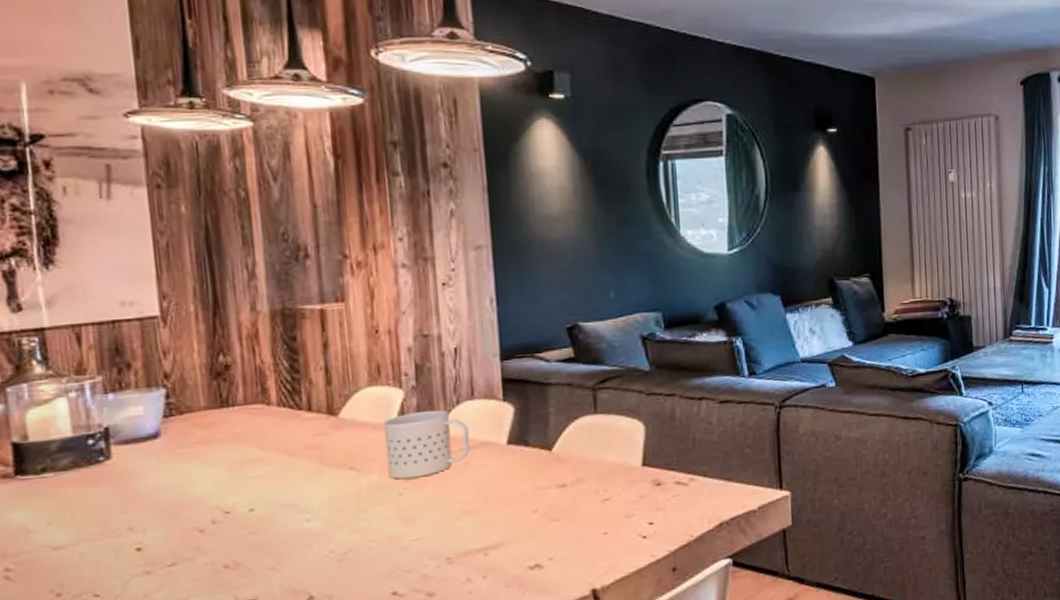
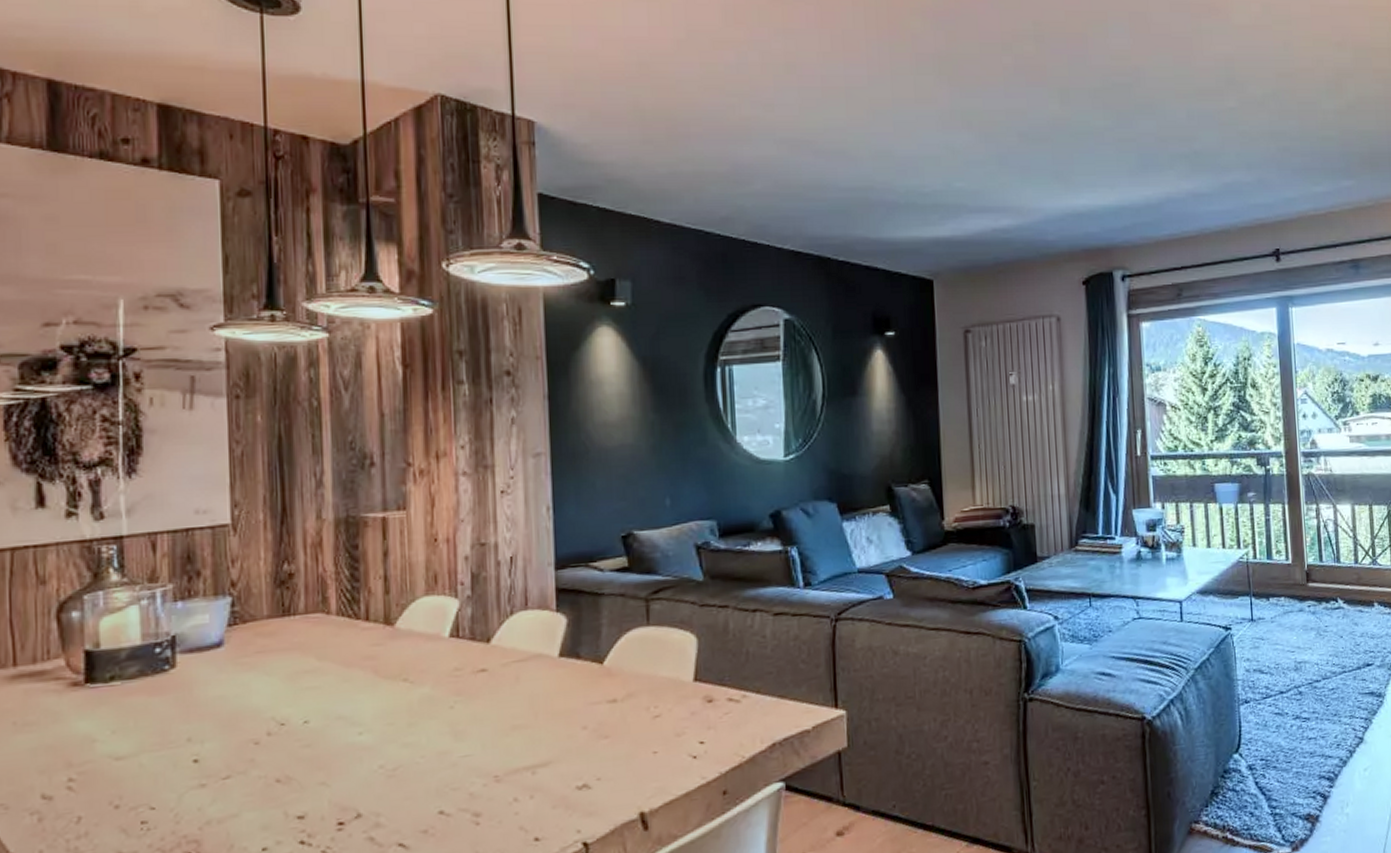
mug: present [384,410,470,480] -> none [439,620,522,693]

